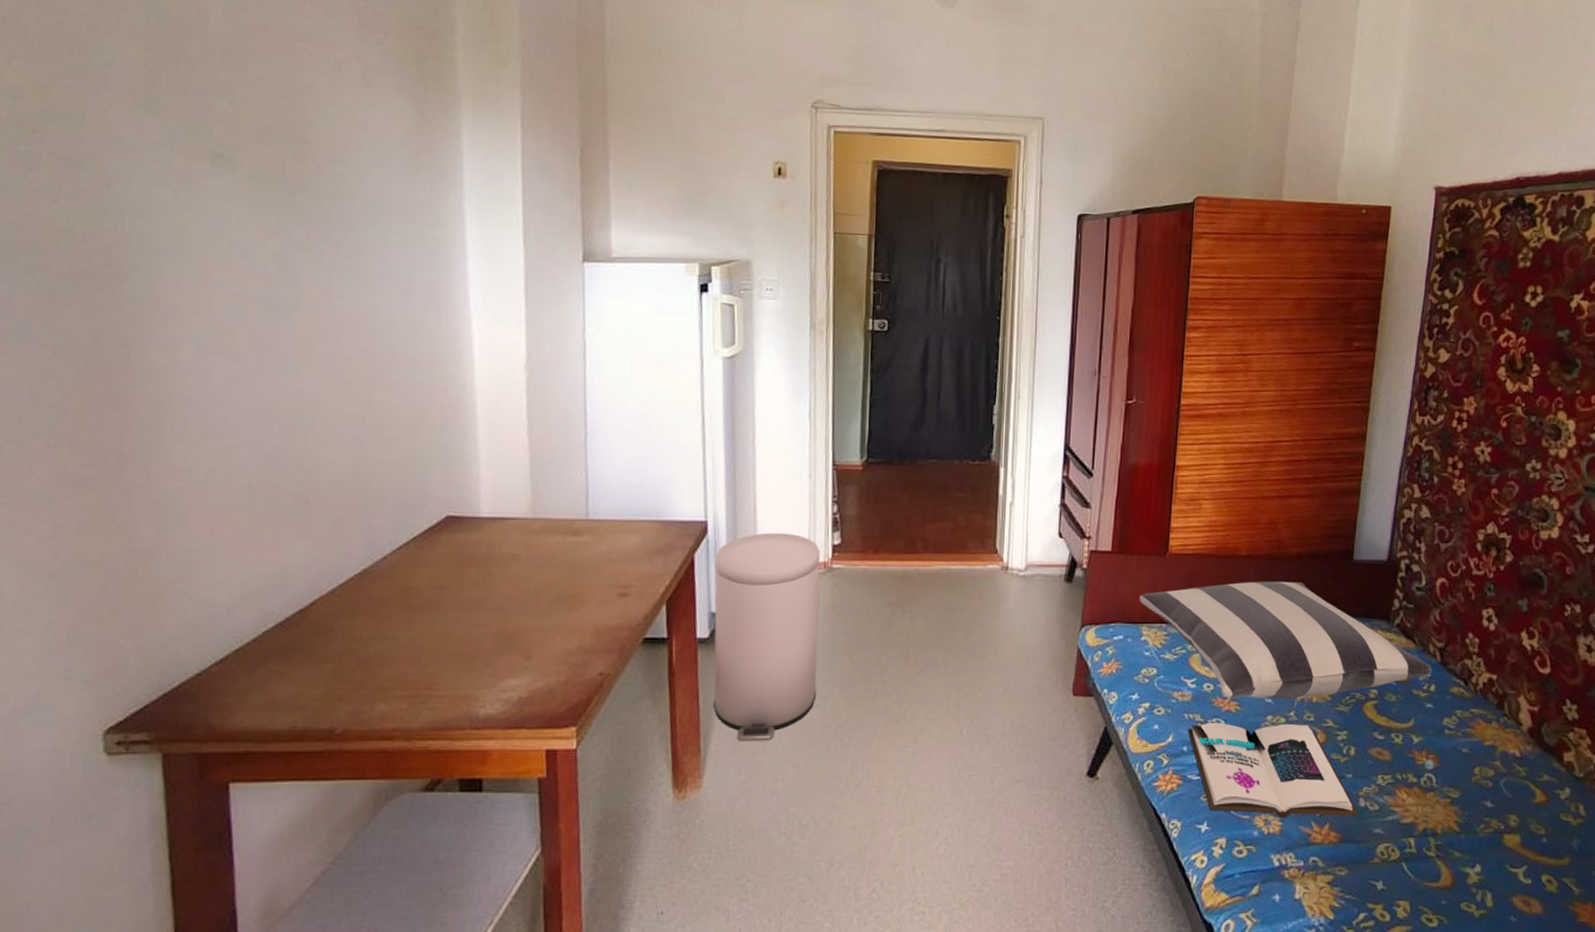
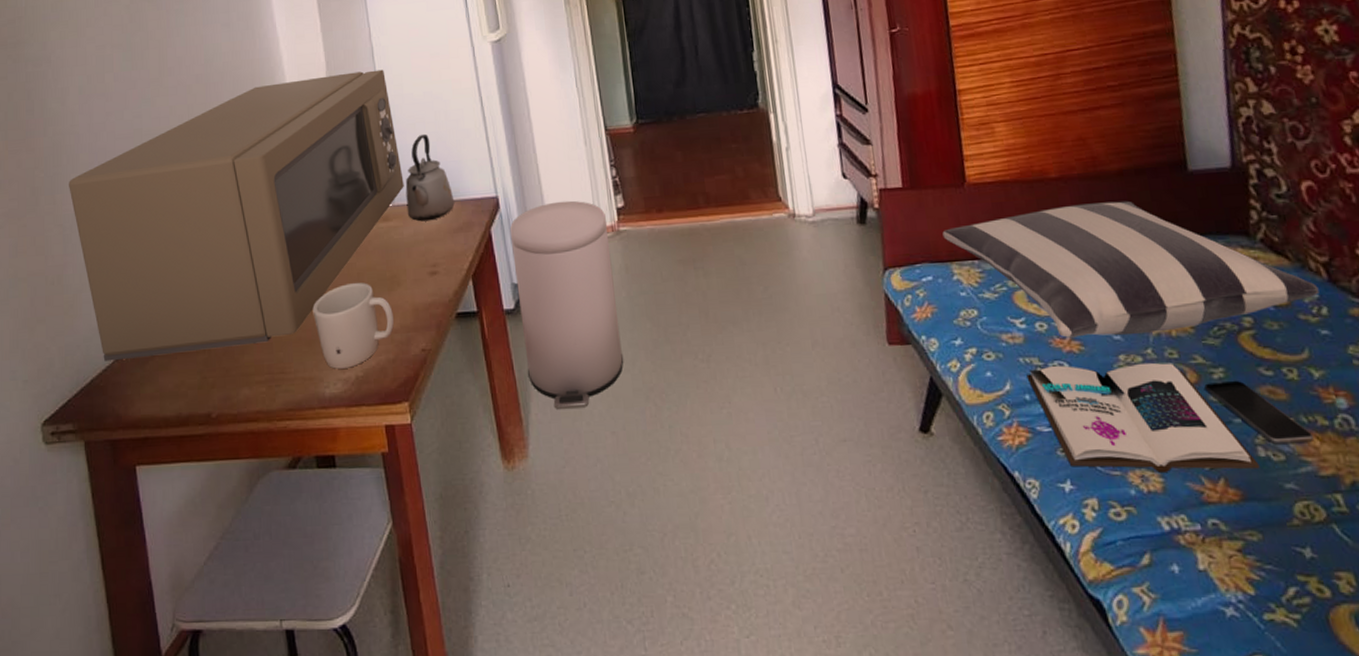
microwave: none [170,369,603,665] -> present [69,69,404,362]
mug: none [475,597,572,688] -> present [312,282,395,369]
kettle: none [602,446,658,540] -> present [405,133,455,222]
mobile phone: none [1329,742,1404,797] -> present [1204,380,1314,445]

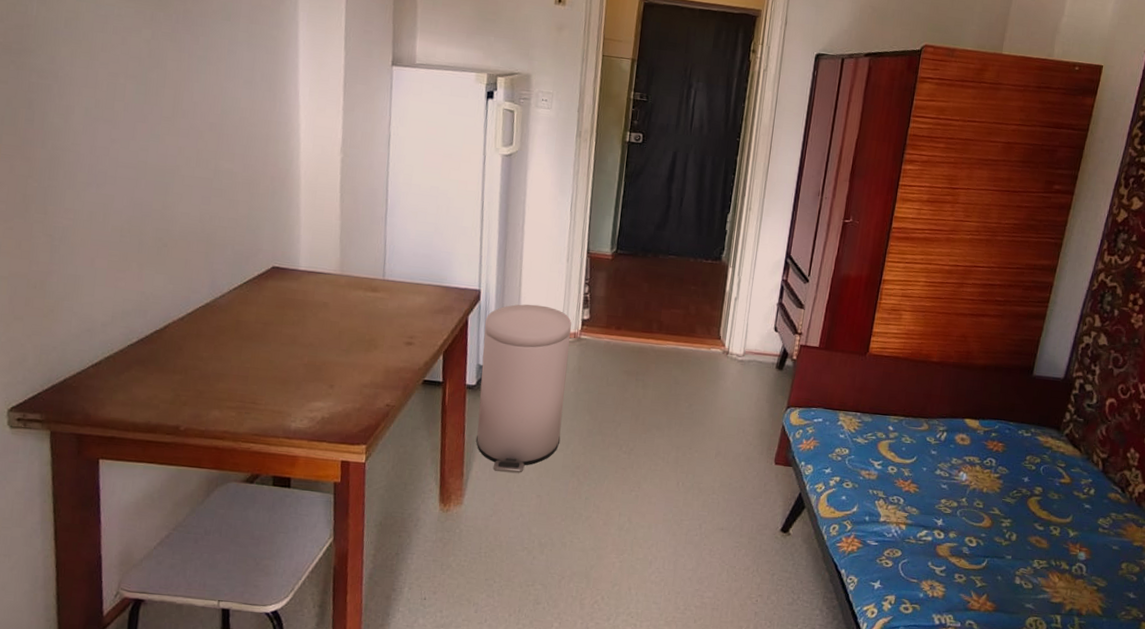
microwave: present [69,69,404,362] -> none [62,147,398,375]
mug: present [312,282,395,369] -> none [291,338,367,409]
kettle: present [405,133,455,222] -> none [395,222,441,299]
pillow: present [942,201,1320,338] -> none [839,384,1094,488]
book: present [1026,362,1260,472] -> none [871,499,1014,592]
mobile phone: present [1204,380,1314,445] -> none [994,528,1056,579]

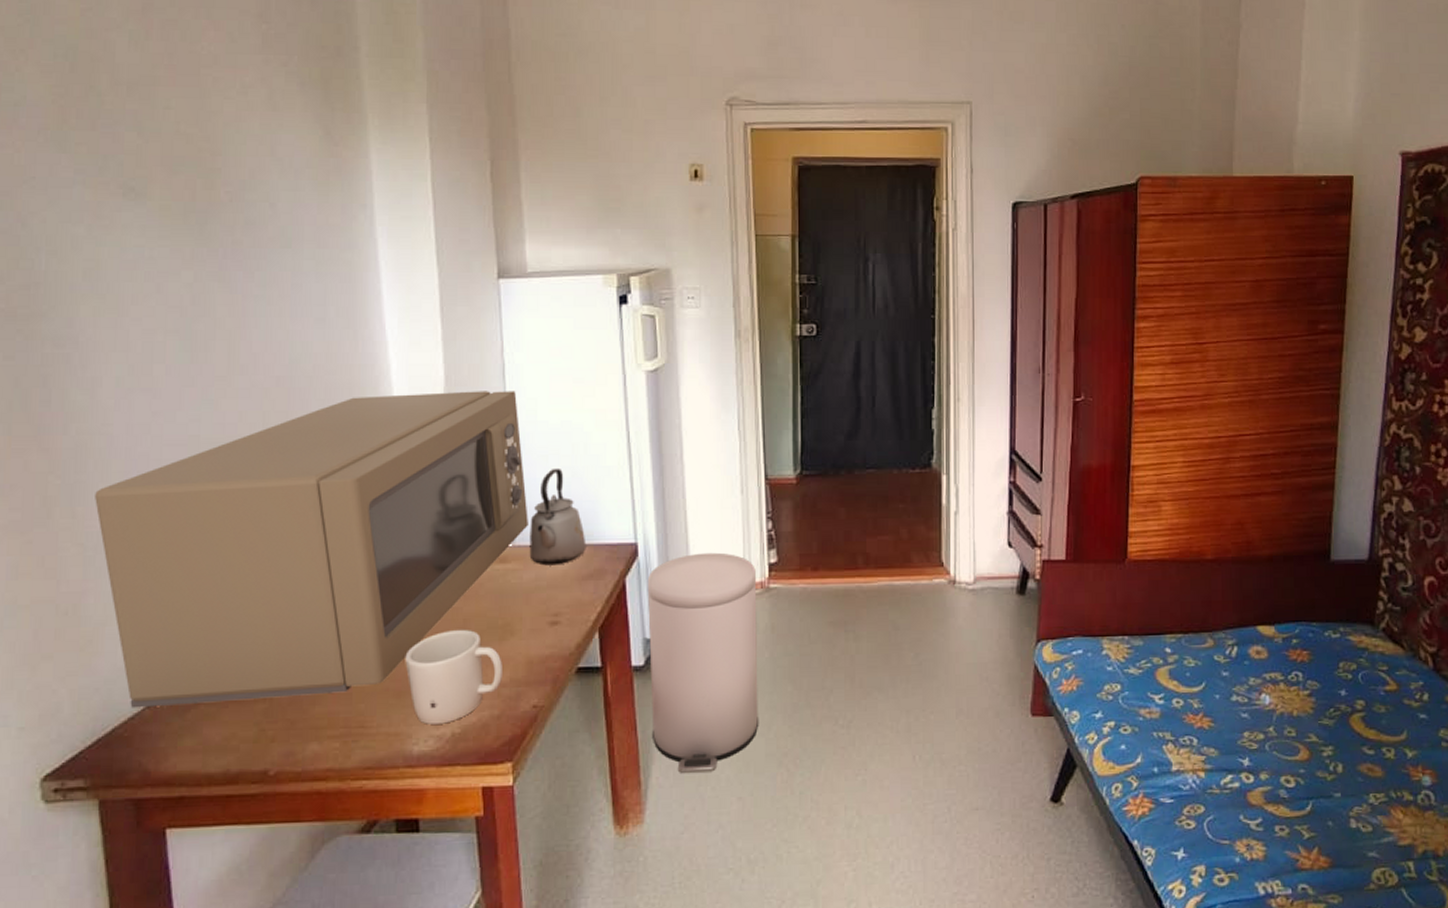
microwave: none [62,147,398,375] -> present [95,391,528,708]
mug: none [291,338,367,409] -> present [405,629,504,724]
kettle: none [395,222,441,299] -> present [529,468,587,566]

